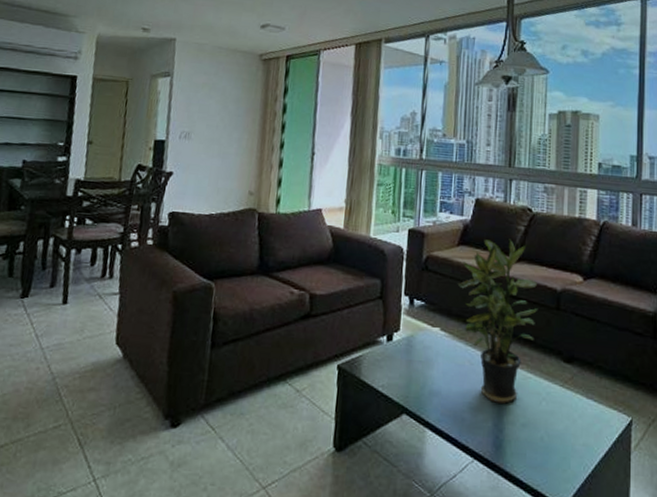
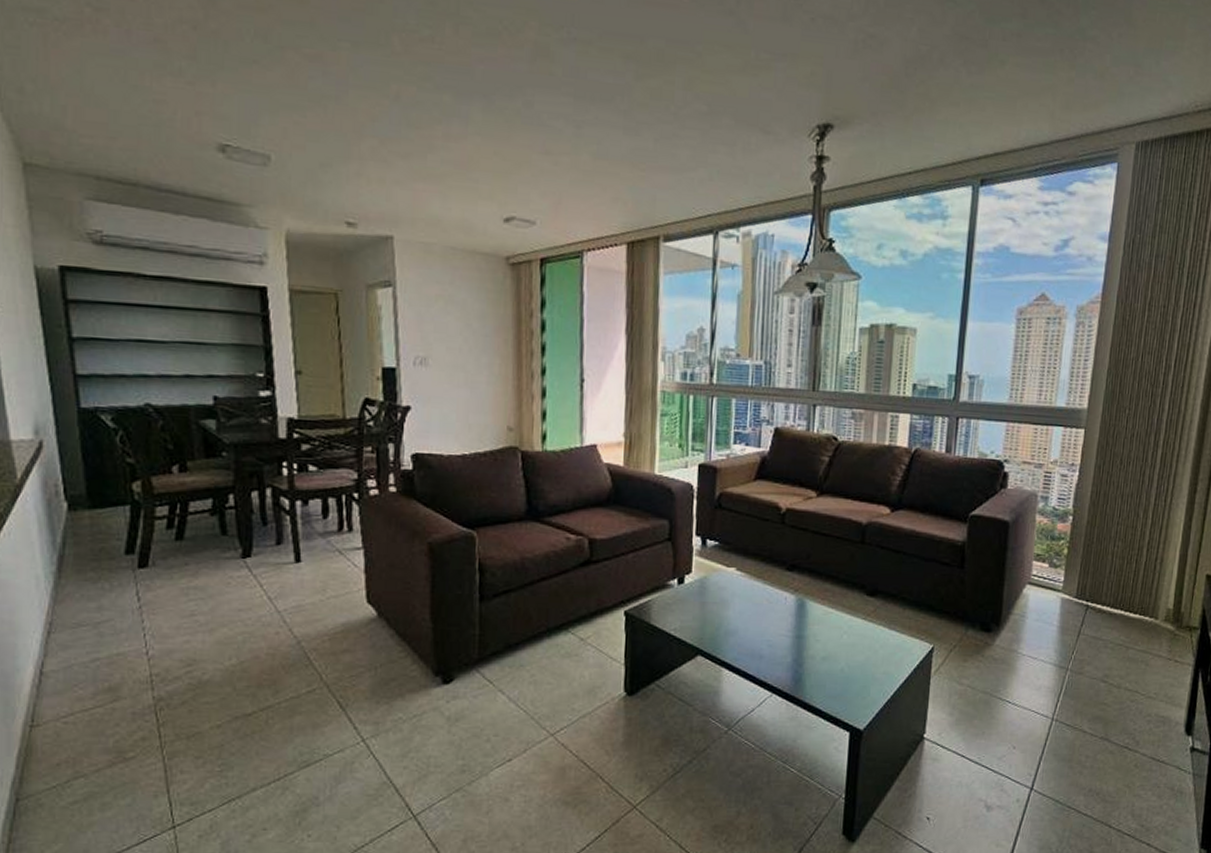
potted plant: present [457,239,538,405] -> none [754,471,842,640]

